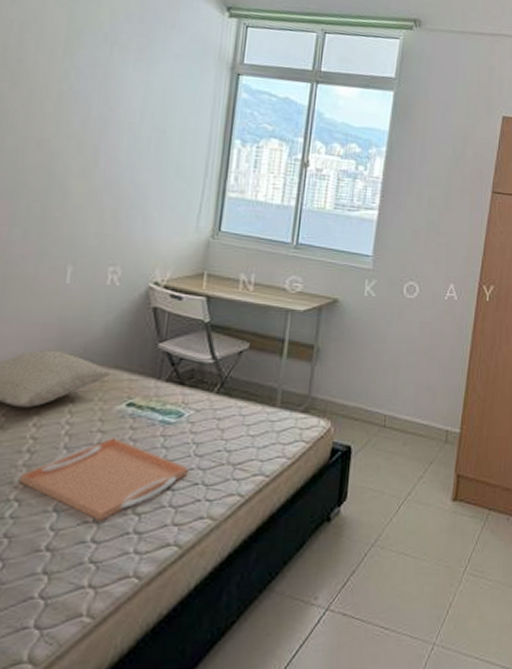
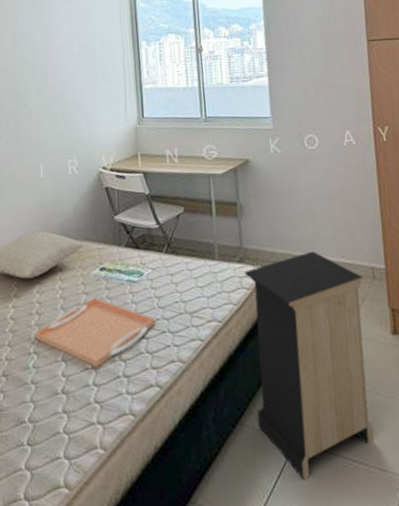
nightstand: none [288,407,435,650] -> present [245,251,374,481]

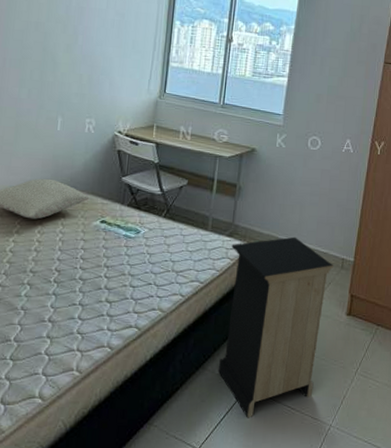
serving tray: present [34,297,156,368] -> none [30,245,145,305]

